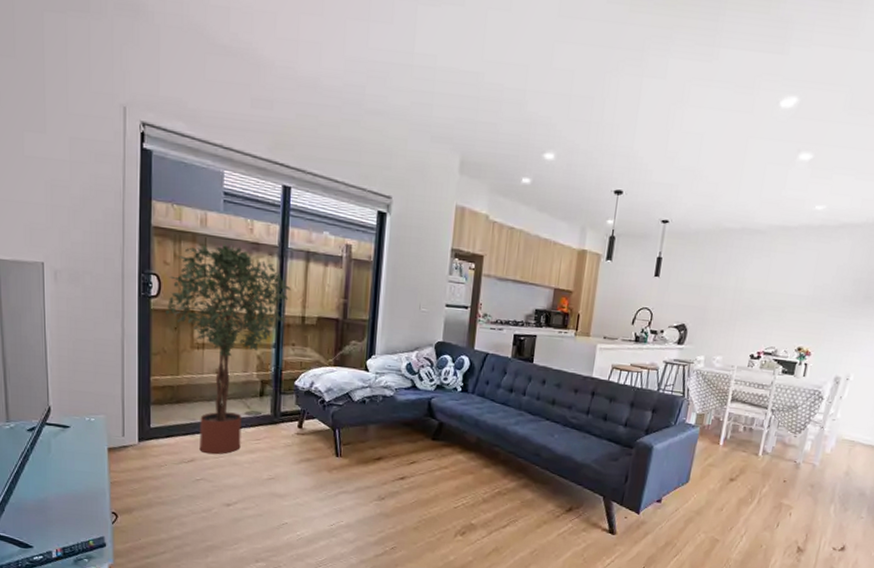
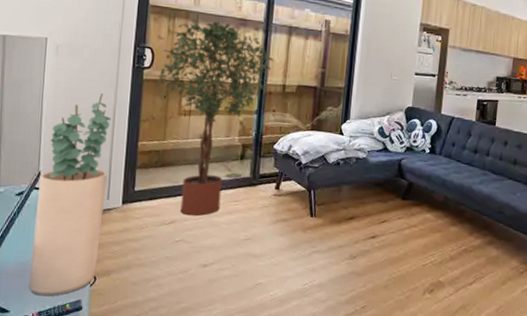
vase: none [49,324,121,533] -> present [28,93,112,296]

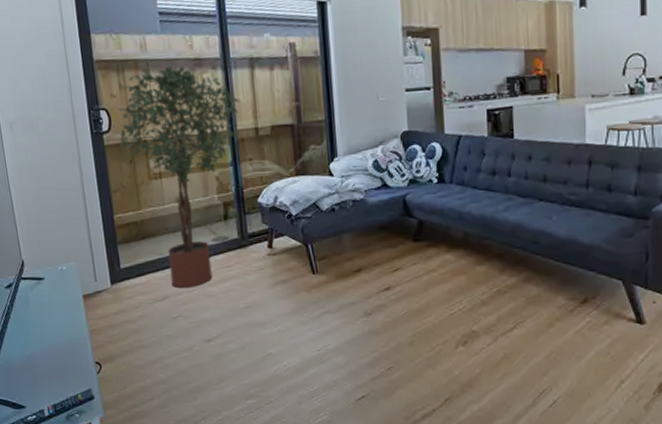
vase: present [28,93,112,296] -> none [24,168,100,389]

